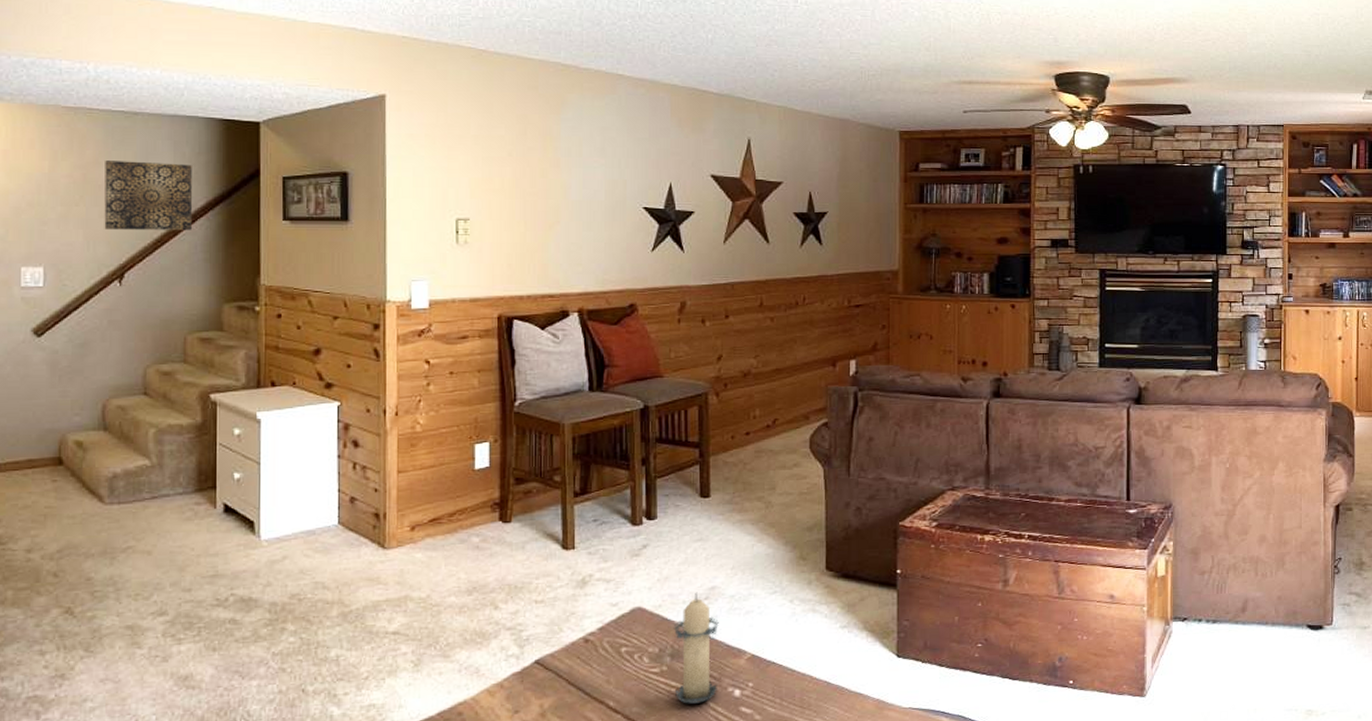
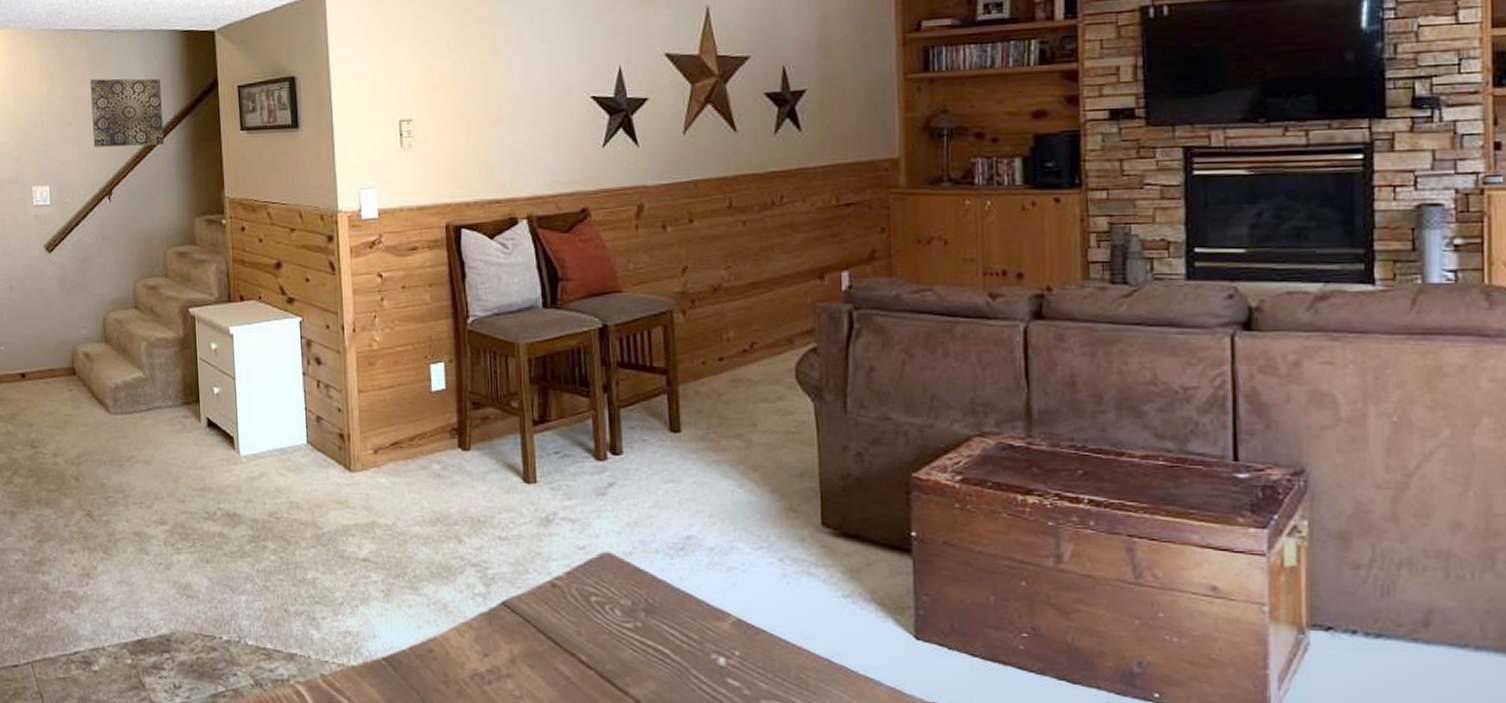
candle: present [673,592,719,704] -> none [646,541,699,668]

